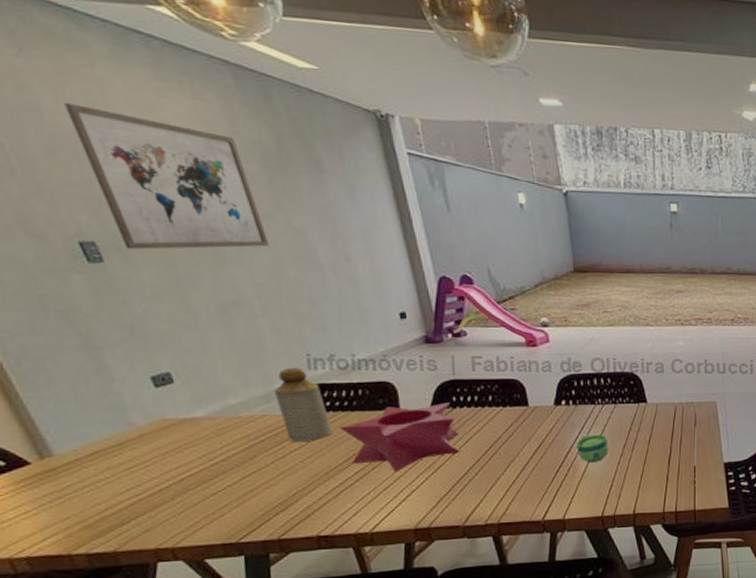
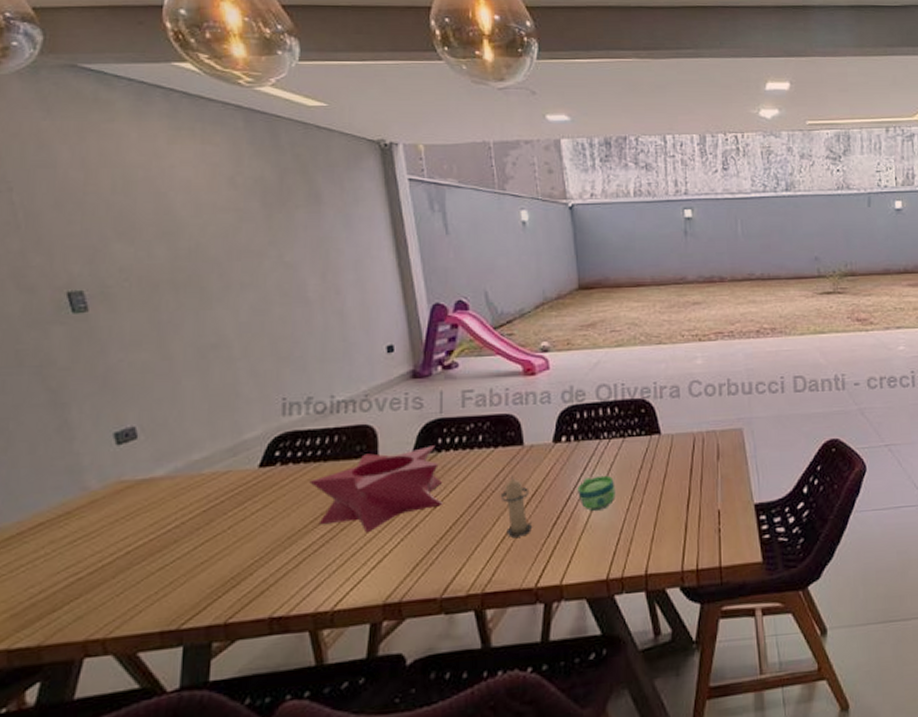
wall art: present [64,102,270,250] -> none [79,157,258,296]
bottle: present [273,367,331,443] -> none [242,414,300,502]
candle: none [510,431,539,481] -> present [500,476,533,538]

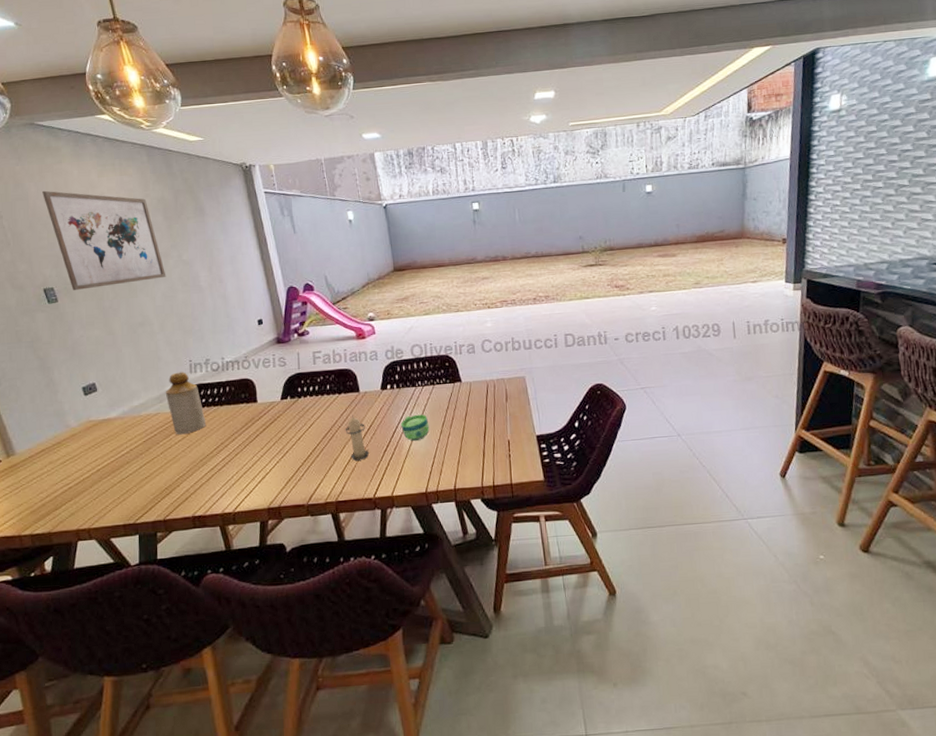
wall art: none [79,157,258,296] -> present [42,190,166,290]
bottle: none [242,414,300,502] -> present [165,372,206,435]
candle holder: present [310,445,443,533] -> none [212,393,305,457]

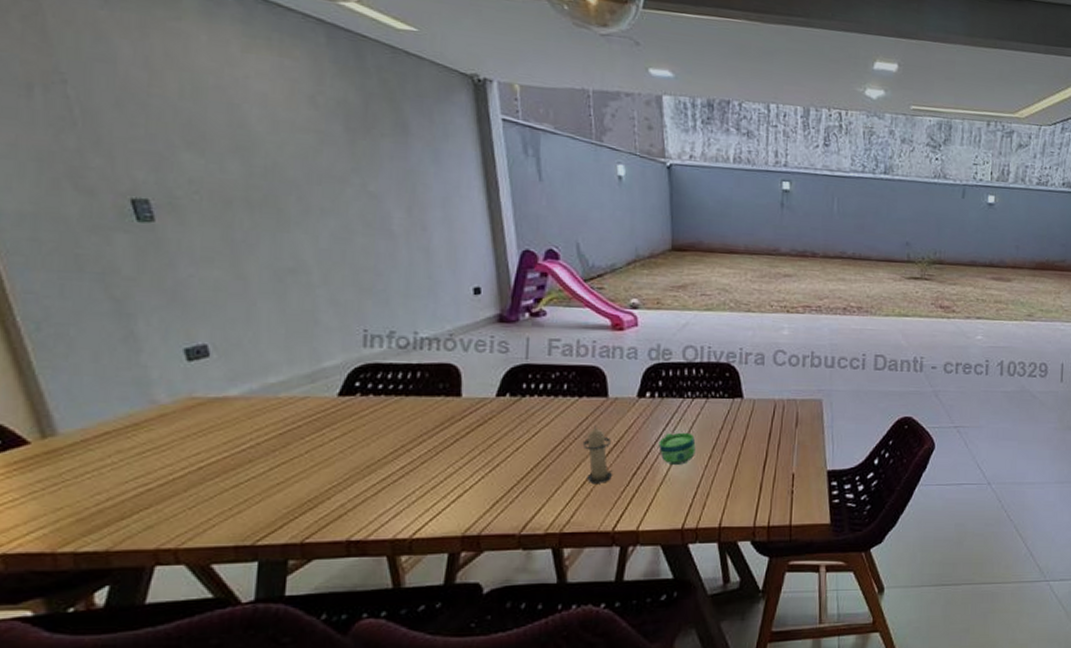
wall art: present [42,190,166,290] -> none [142,55,340,212]
bottle: present [165,372,206,435] -> none [321,343,380,430]

